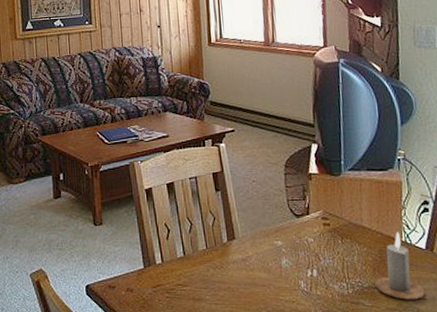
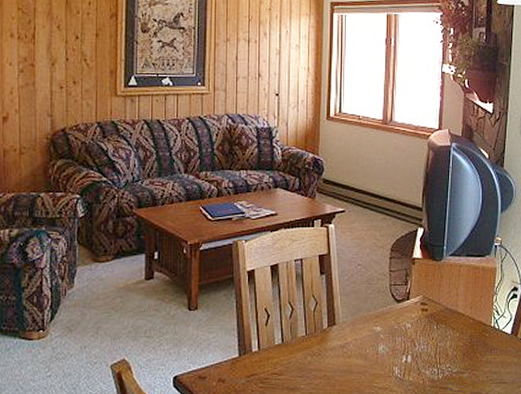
candle: present [375,231,425,300] -> none [463,317,506,384]

